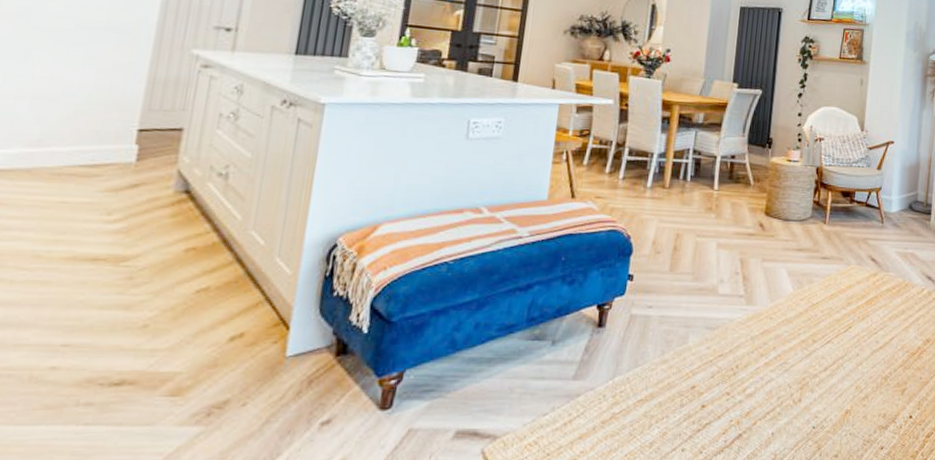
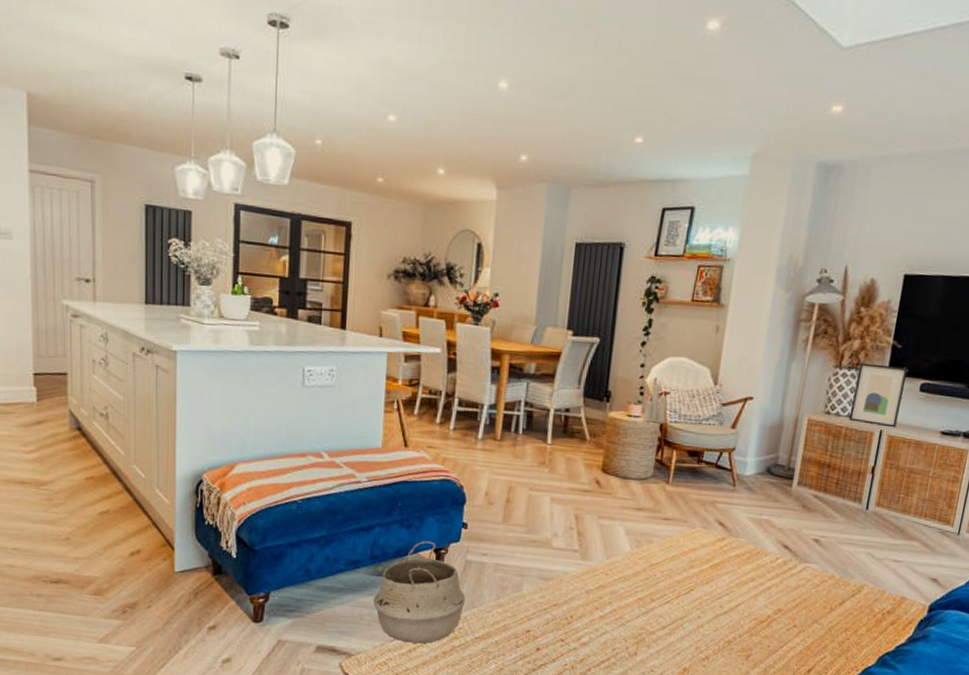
woven basket: none [526,297,629,415] -> present [373,541,466,644]

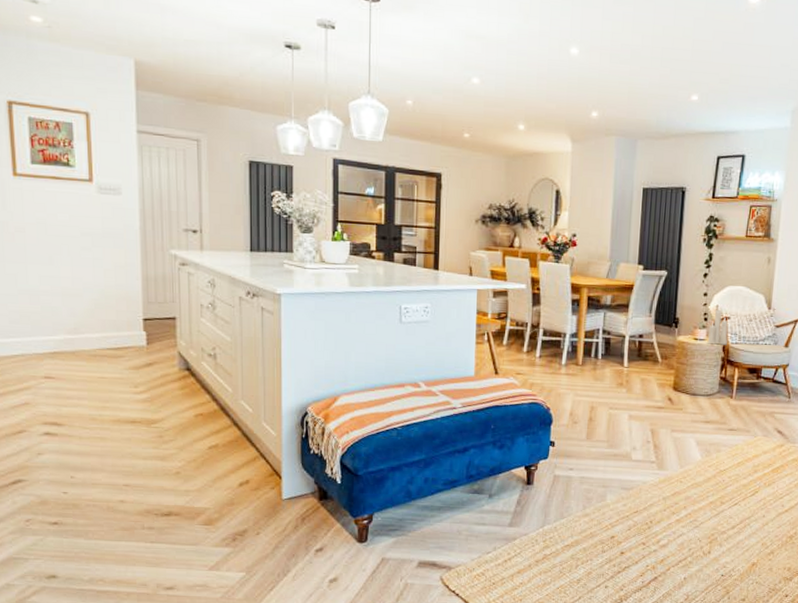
woven basket: present [373,541,466,644] -> none [470,459,555,554]

